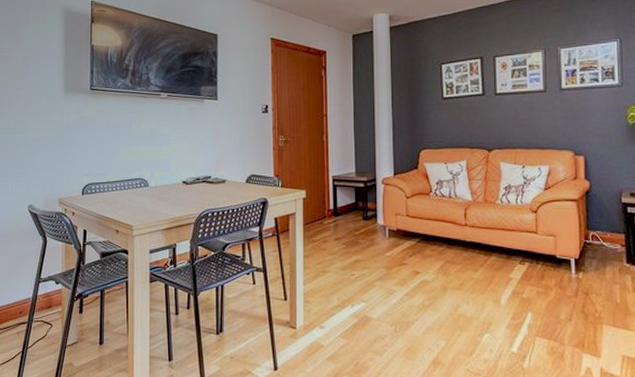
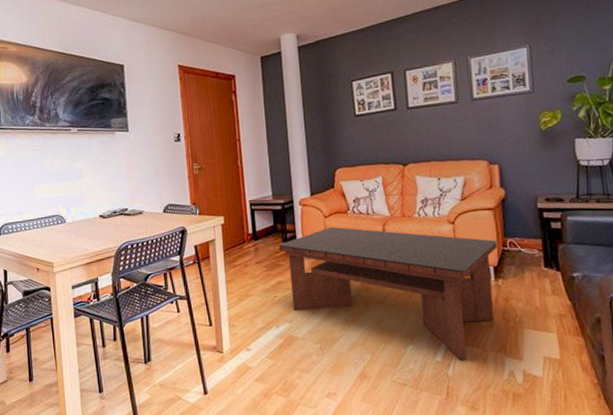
coffee table: none [358,207,579,354] -> present [278,226,497,361]

